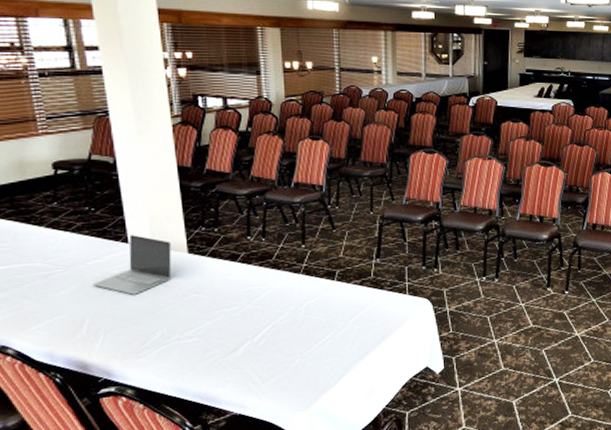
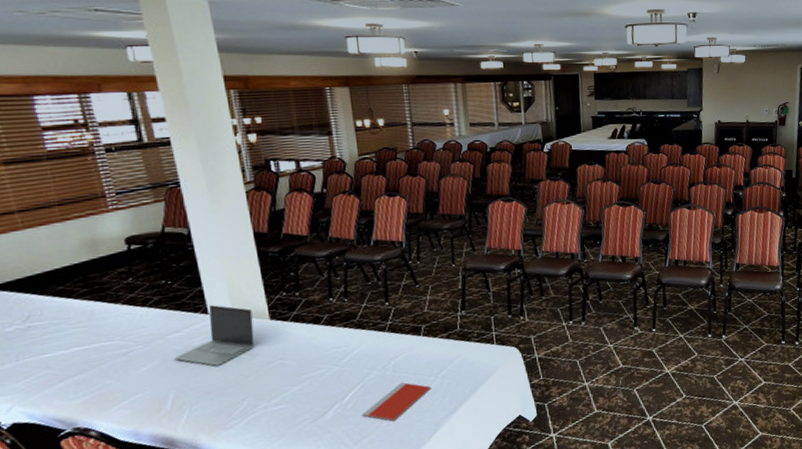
notebook: none [271,325,341,363] -> present [362,382,431,422]

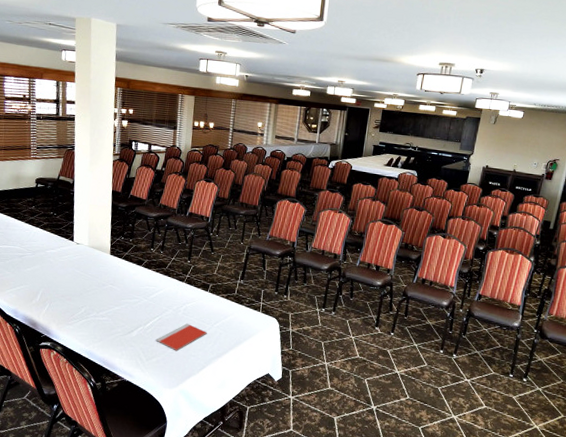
laptop: present [174,305,255,366] -> none [48,236,100,279]

